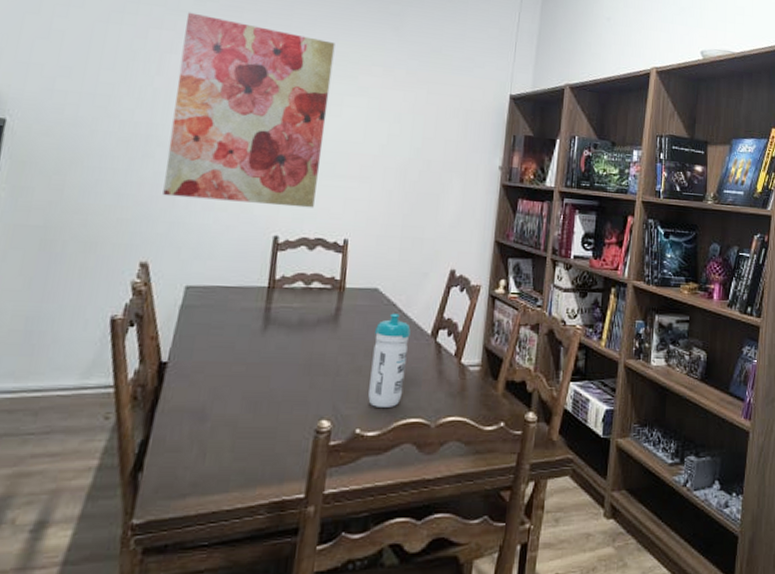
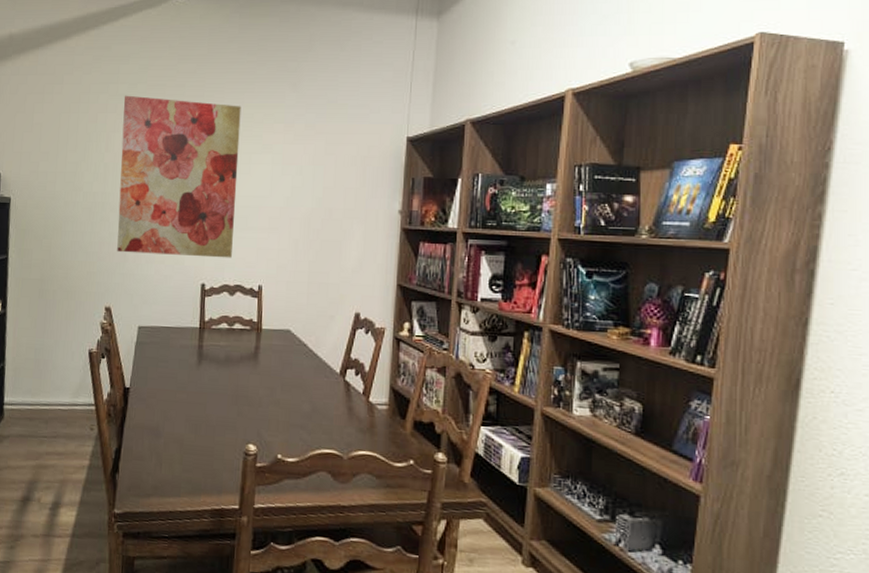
water bottle: present [368,313,411,407] -> none [287,353,321,438]

